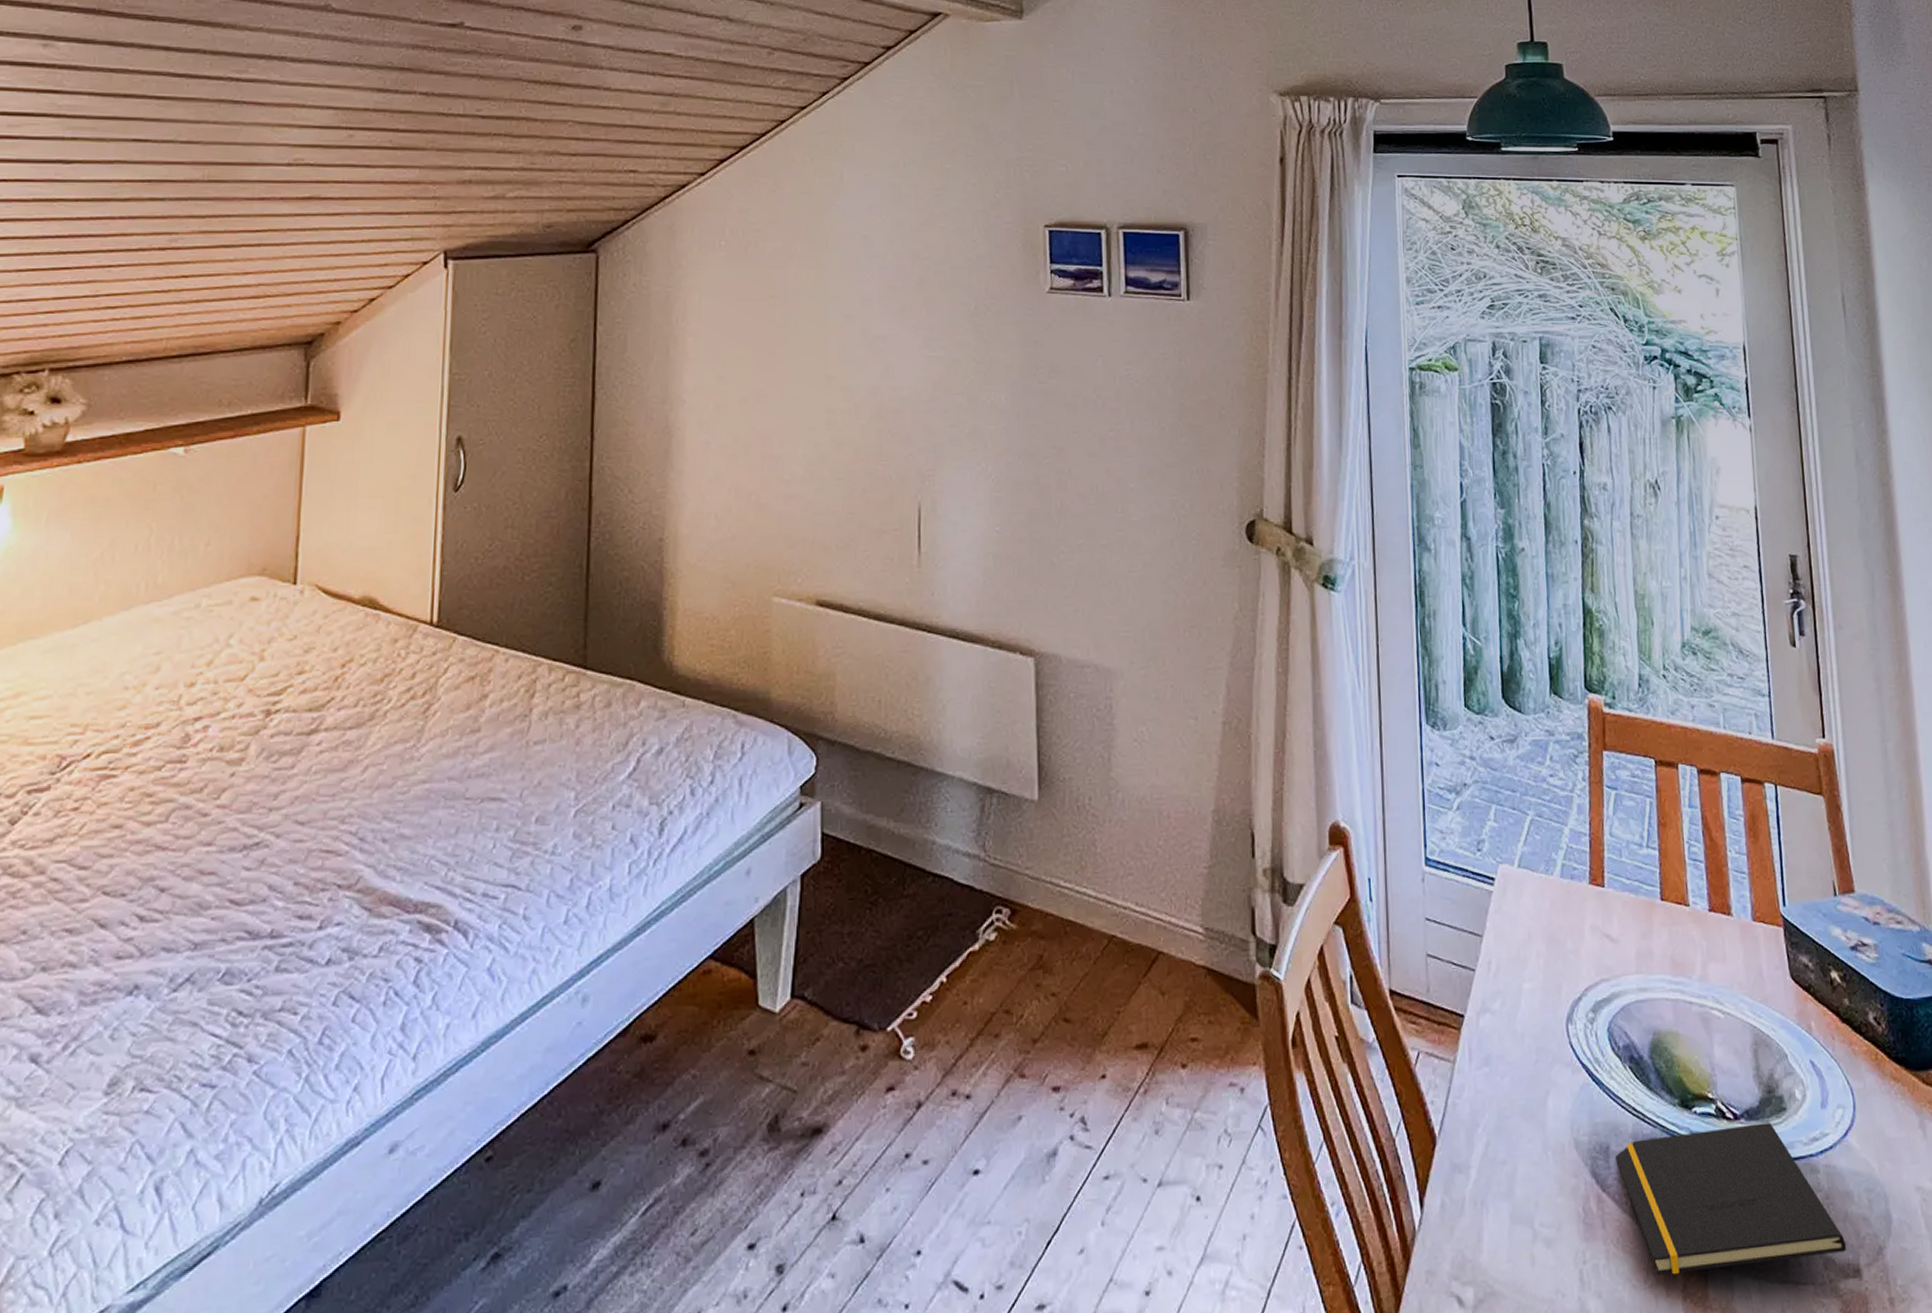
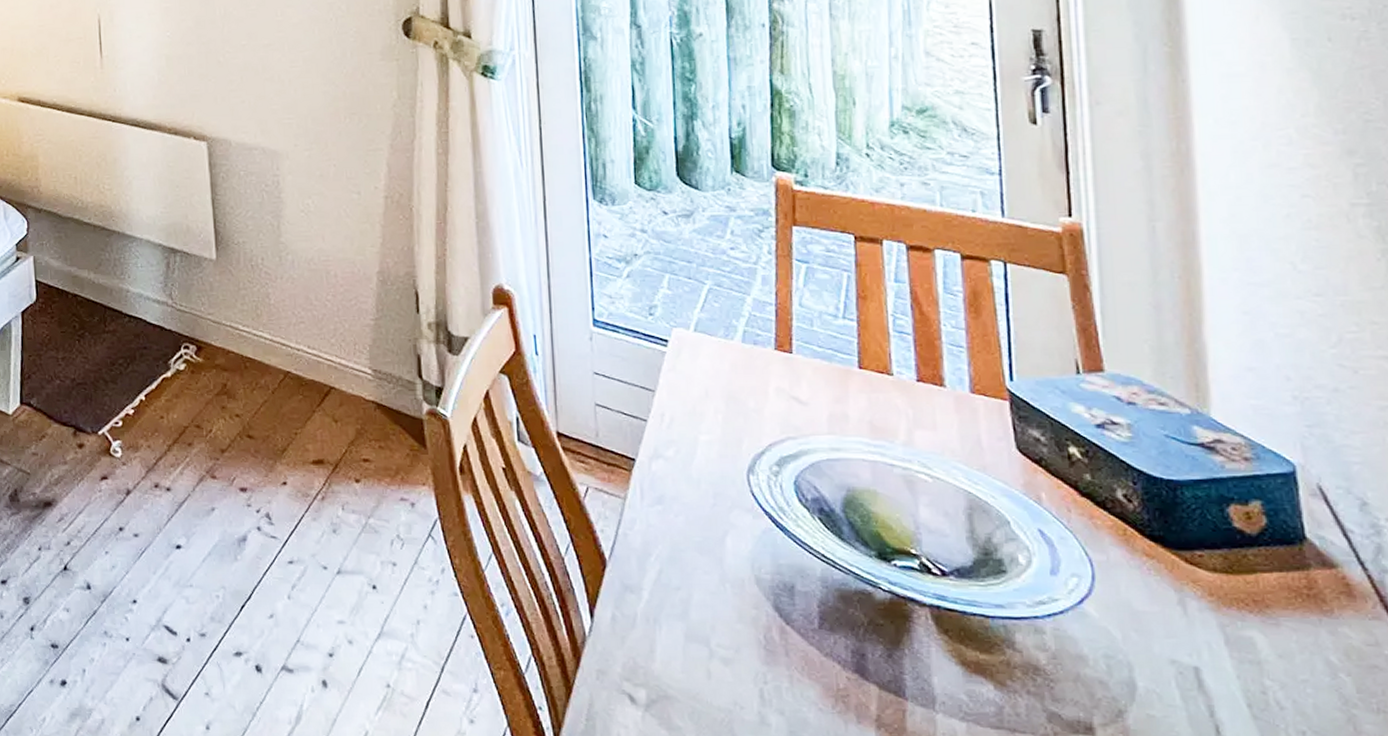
notepad: present [1616,1122,1847,1275] -> none [802,581,1078,710]

